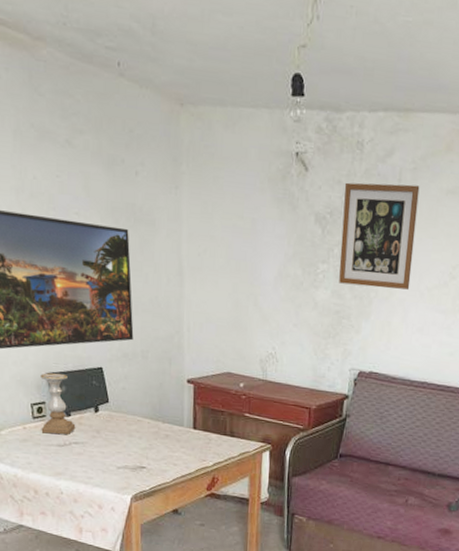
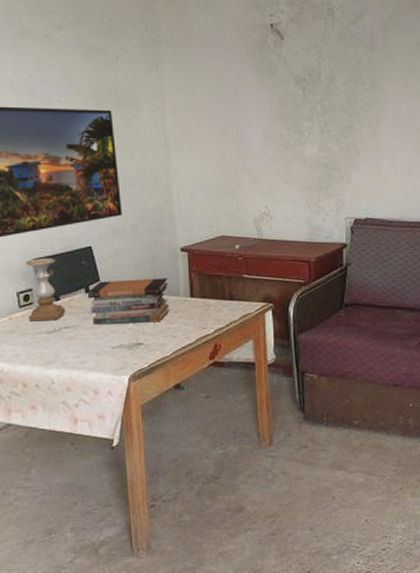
book stack: none [96,403,173,449] -> present [87,278,170,325]
wall art: present [339,182,420,290] -> none [320,41,394,138]

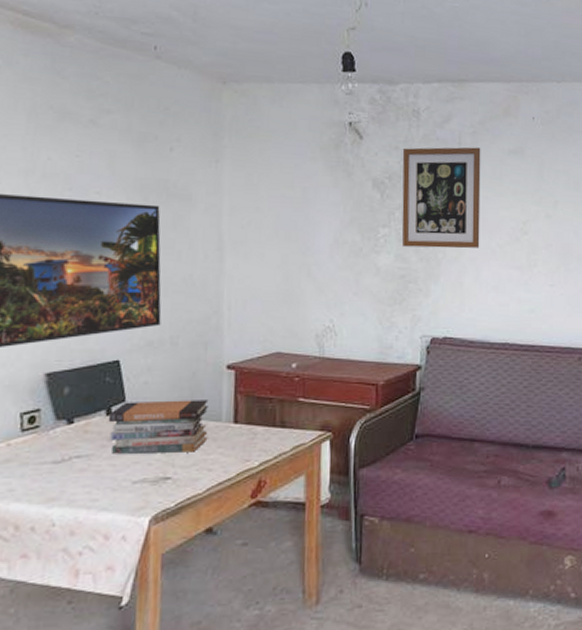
candle holder: present [26,258,66,322] -> none [31,373,80,449]
wall art: none [320,41,394,138] -> present [401,147,481,249]

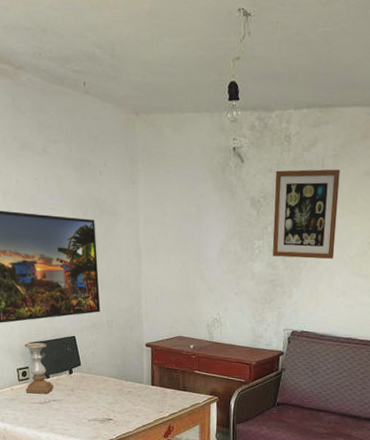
candle holder: none [31,373,80,449] -> present [24,342,54,394]
book stack: present [108,400,209,454] -> none [71,366,135,403]

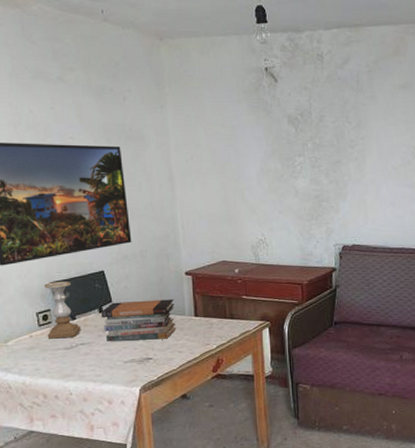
book stack: none [71,366,135,403] -> present [100,299,176,342]
wall art: present [272,169,340,259] -> none [310,84,378,172]

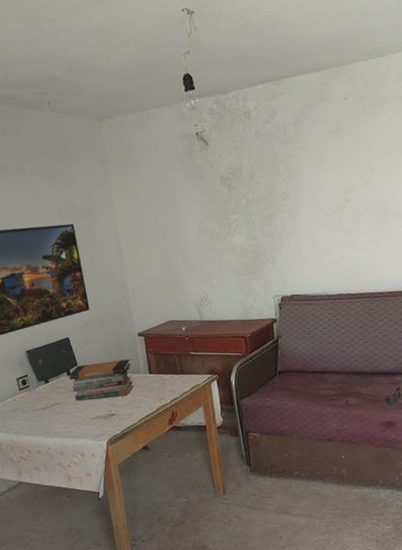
candle holder: present [44,282,82,339] -> none [21,349,54,401]

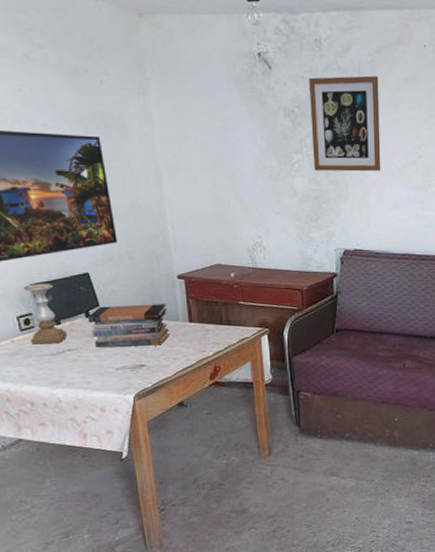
candle holder: none [21,349,54,401] -> present [24,284,68,345]
wall art: none [240,134,312,227] -> present [308,75,381,172]

